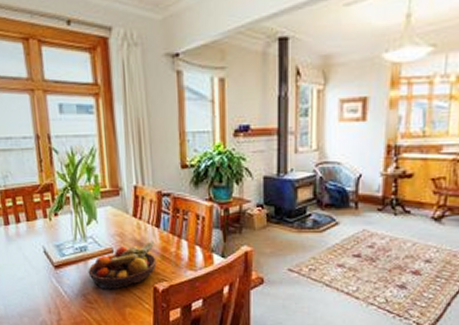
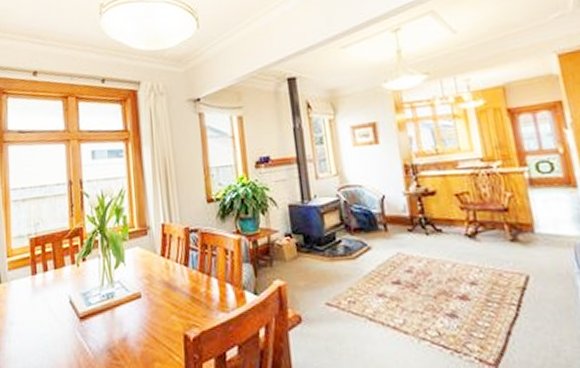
fruit bowl: present [88,241,157,290] -> none [114,281,187,342]

